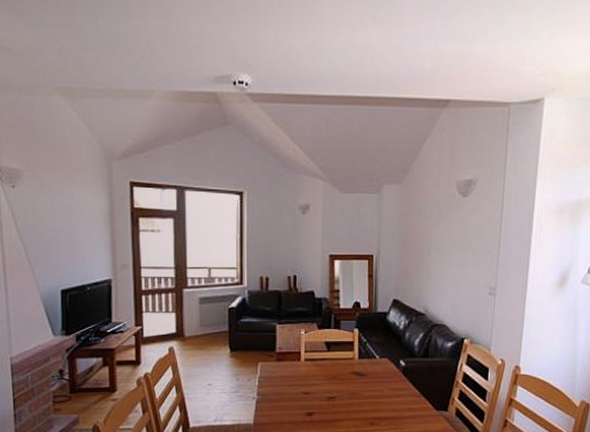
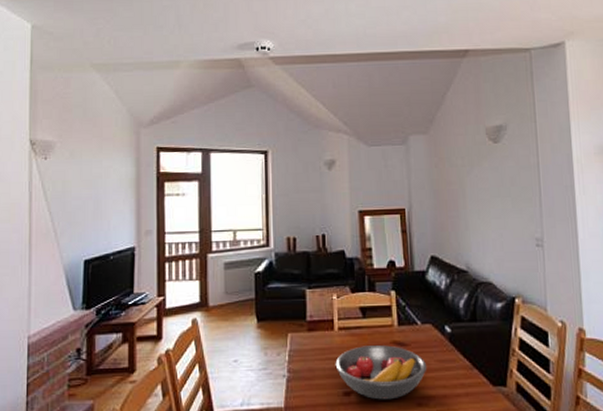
fruit bowl: none [300,375,381,420] -> present [335,345,427,400]

